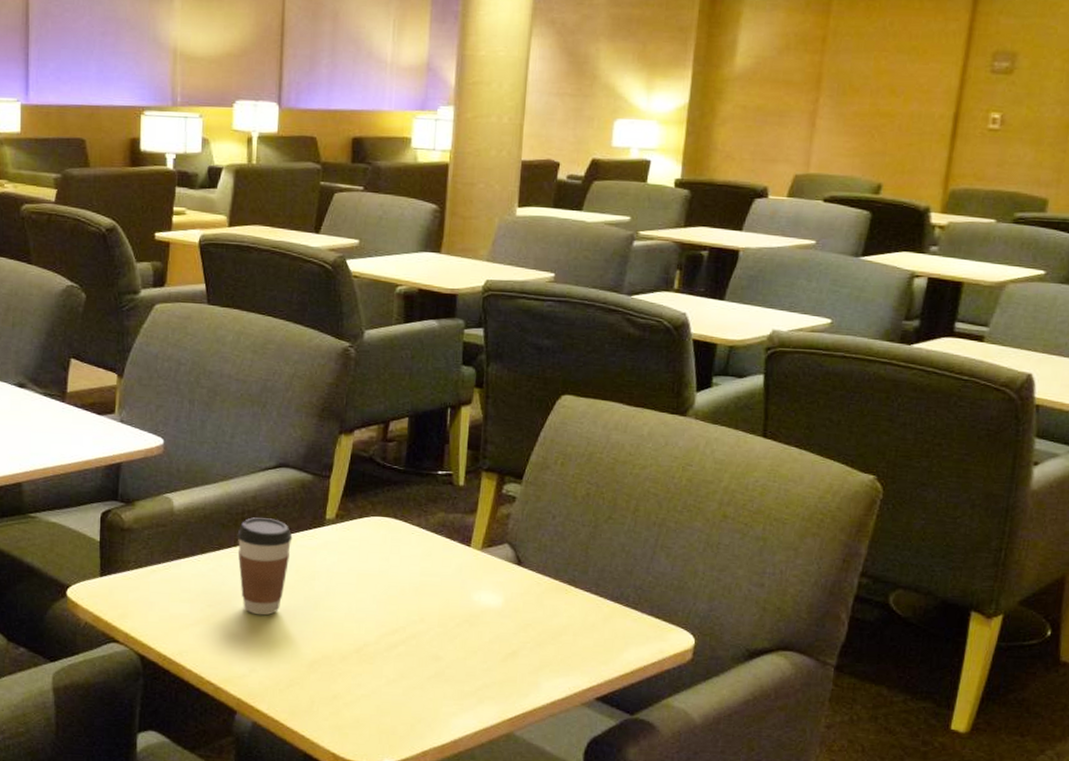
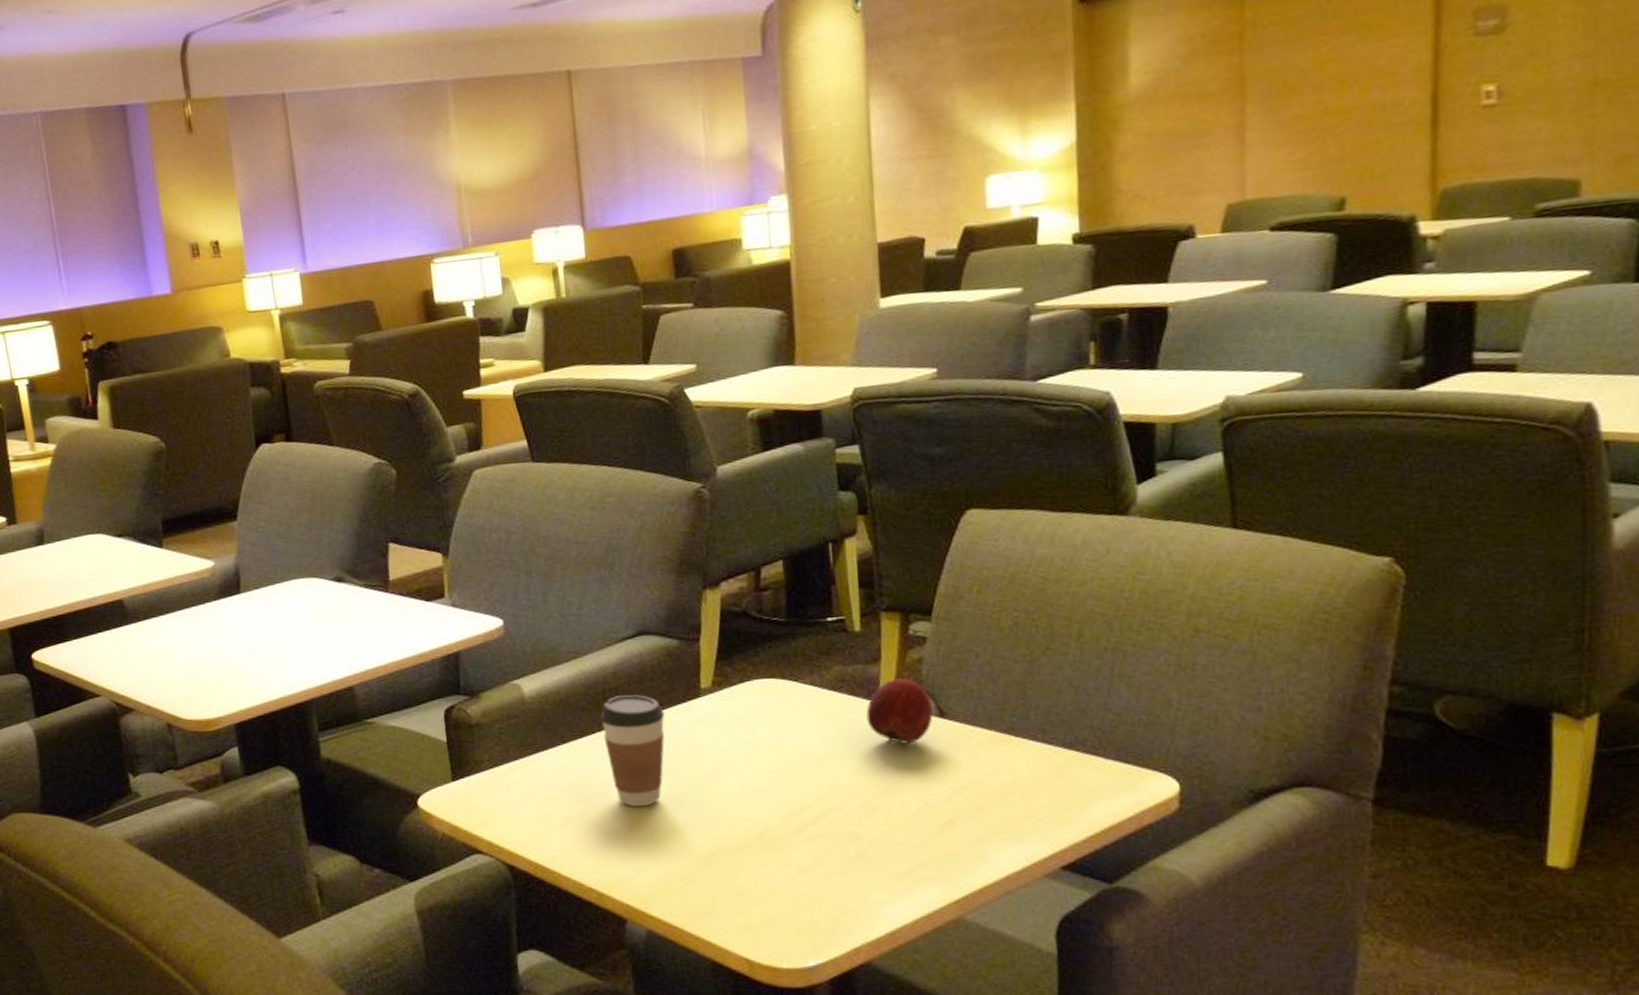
apple: none [458,528,513,585] -> present [866,677,933,744]

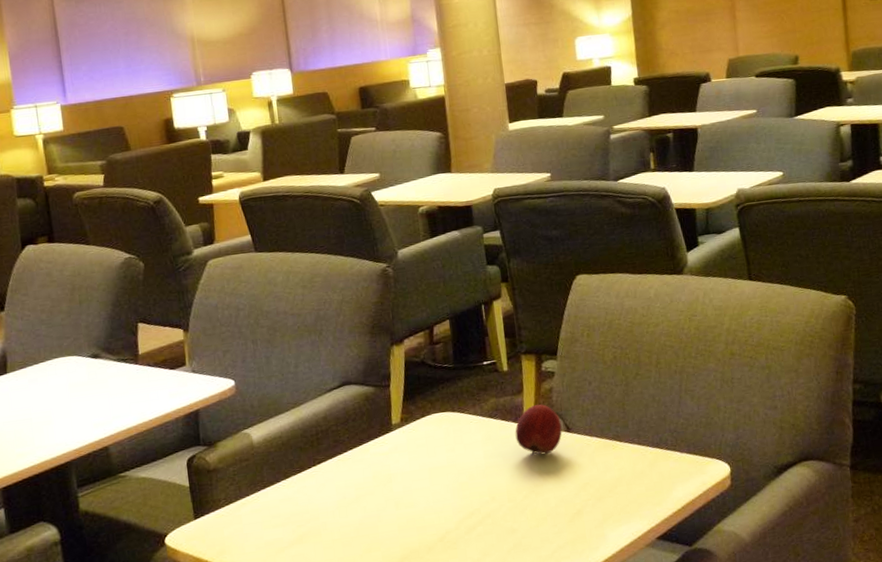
coffee cup: present [600,695,665,807] -> none [315,433,366,526]

